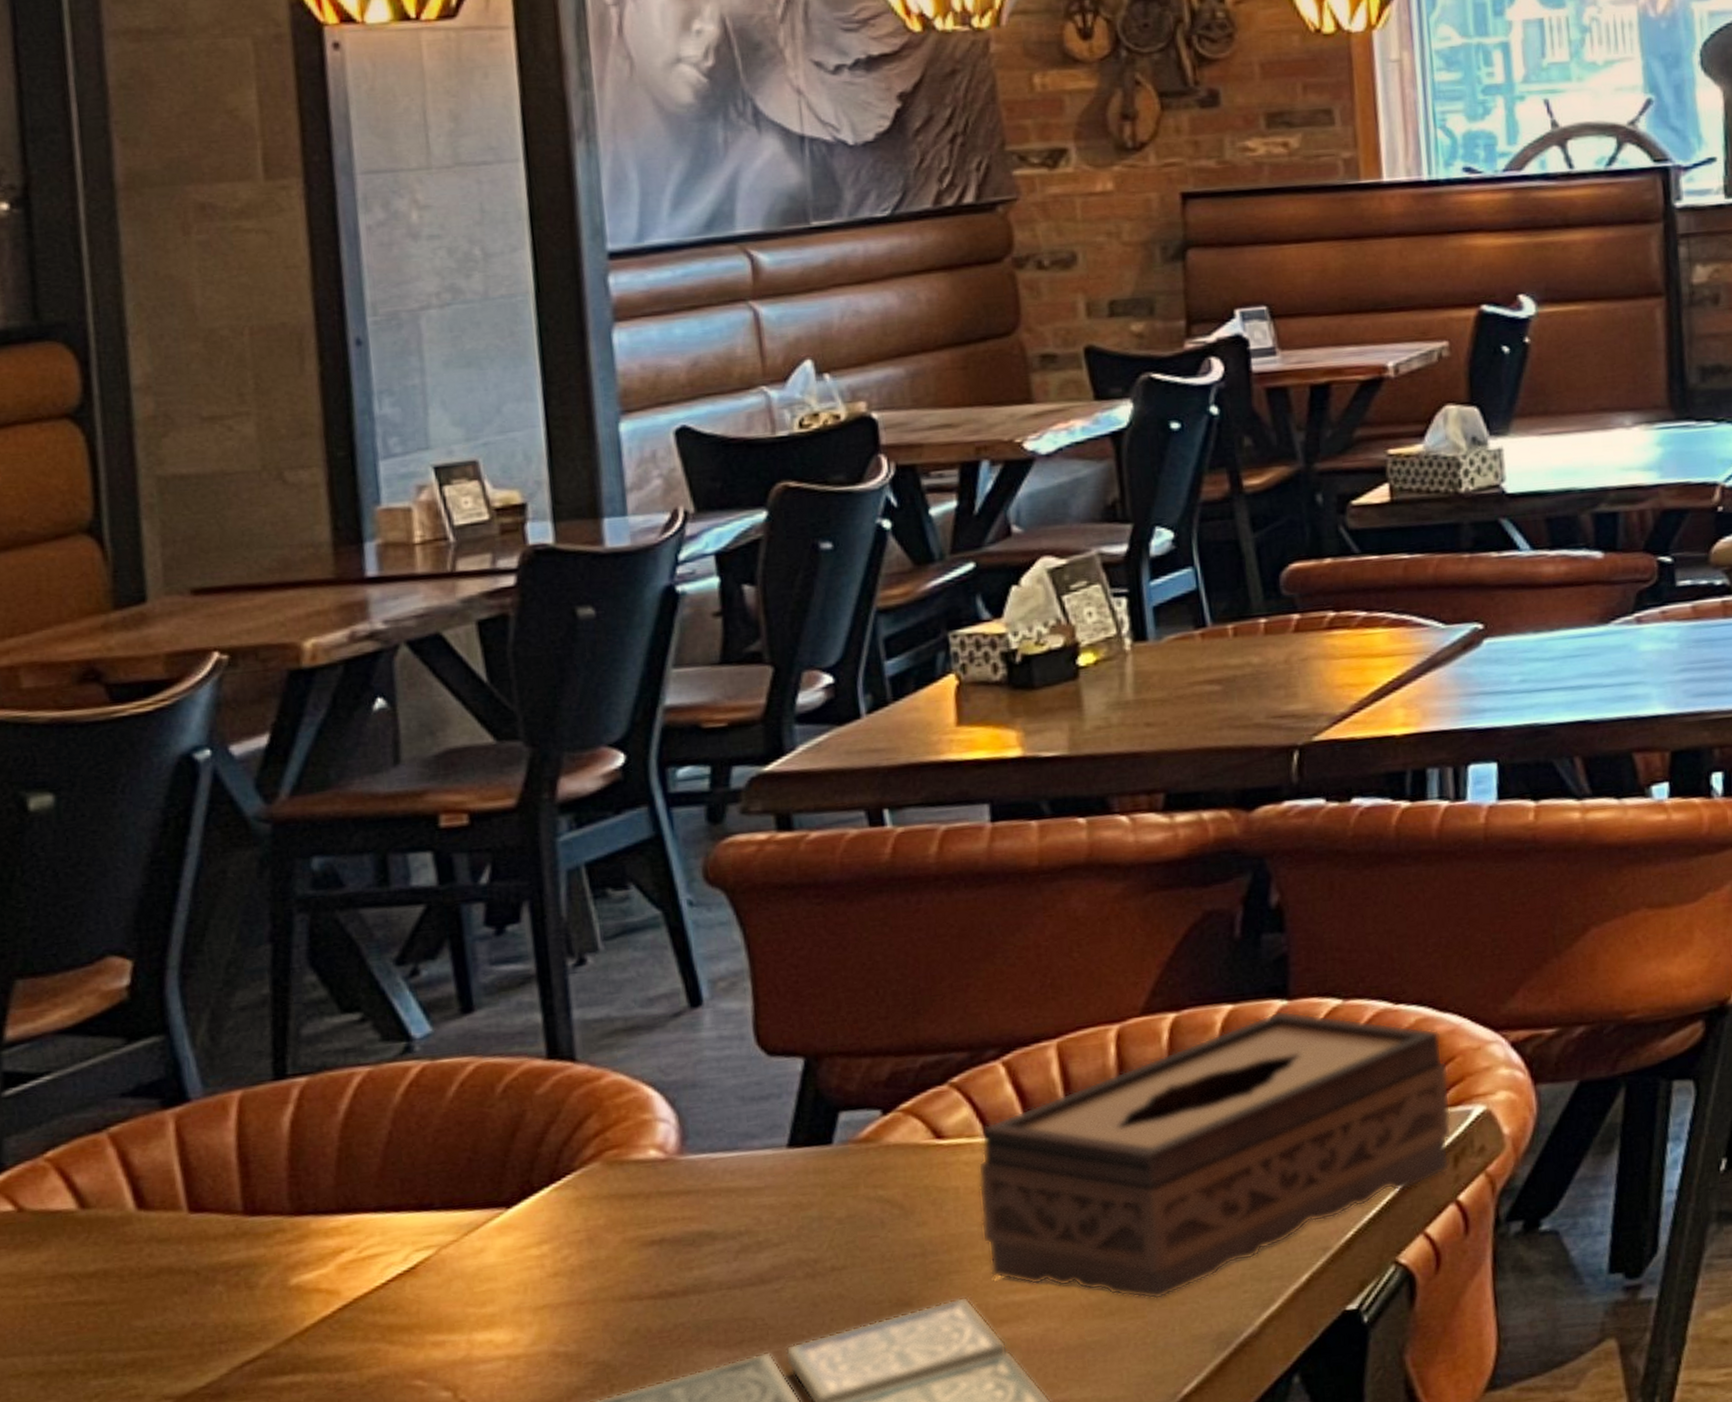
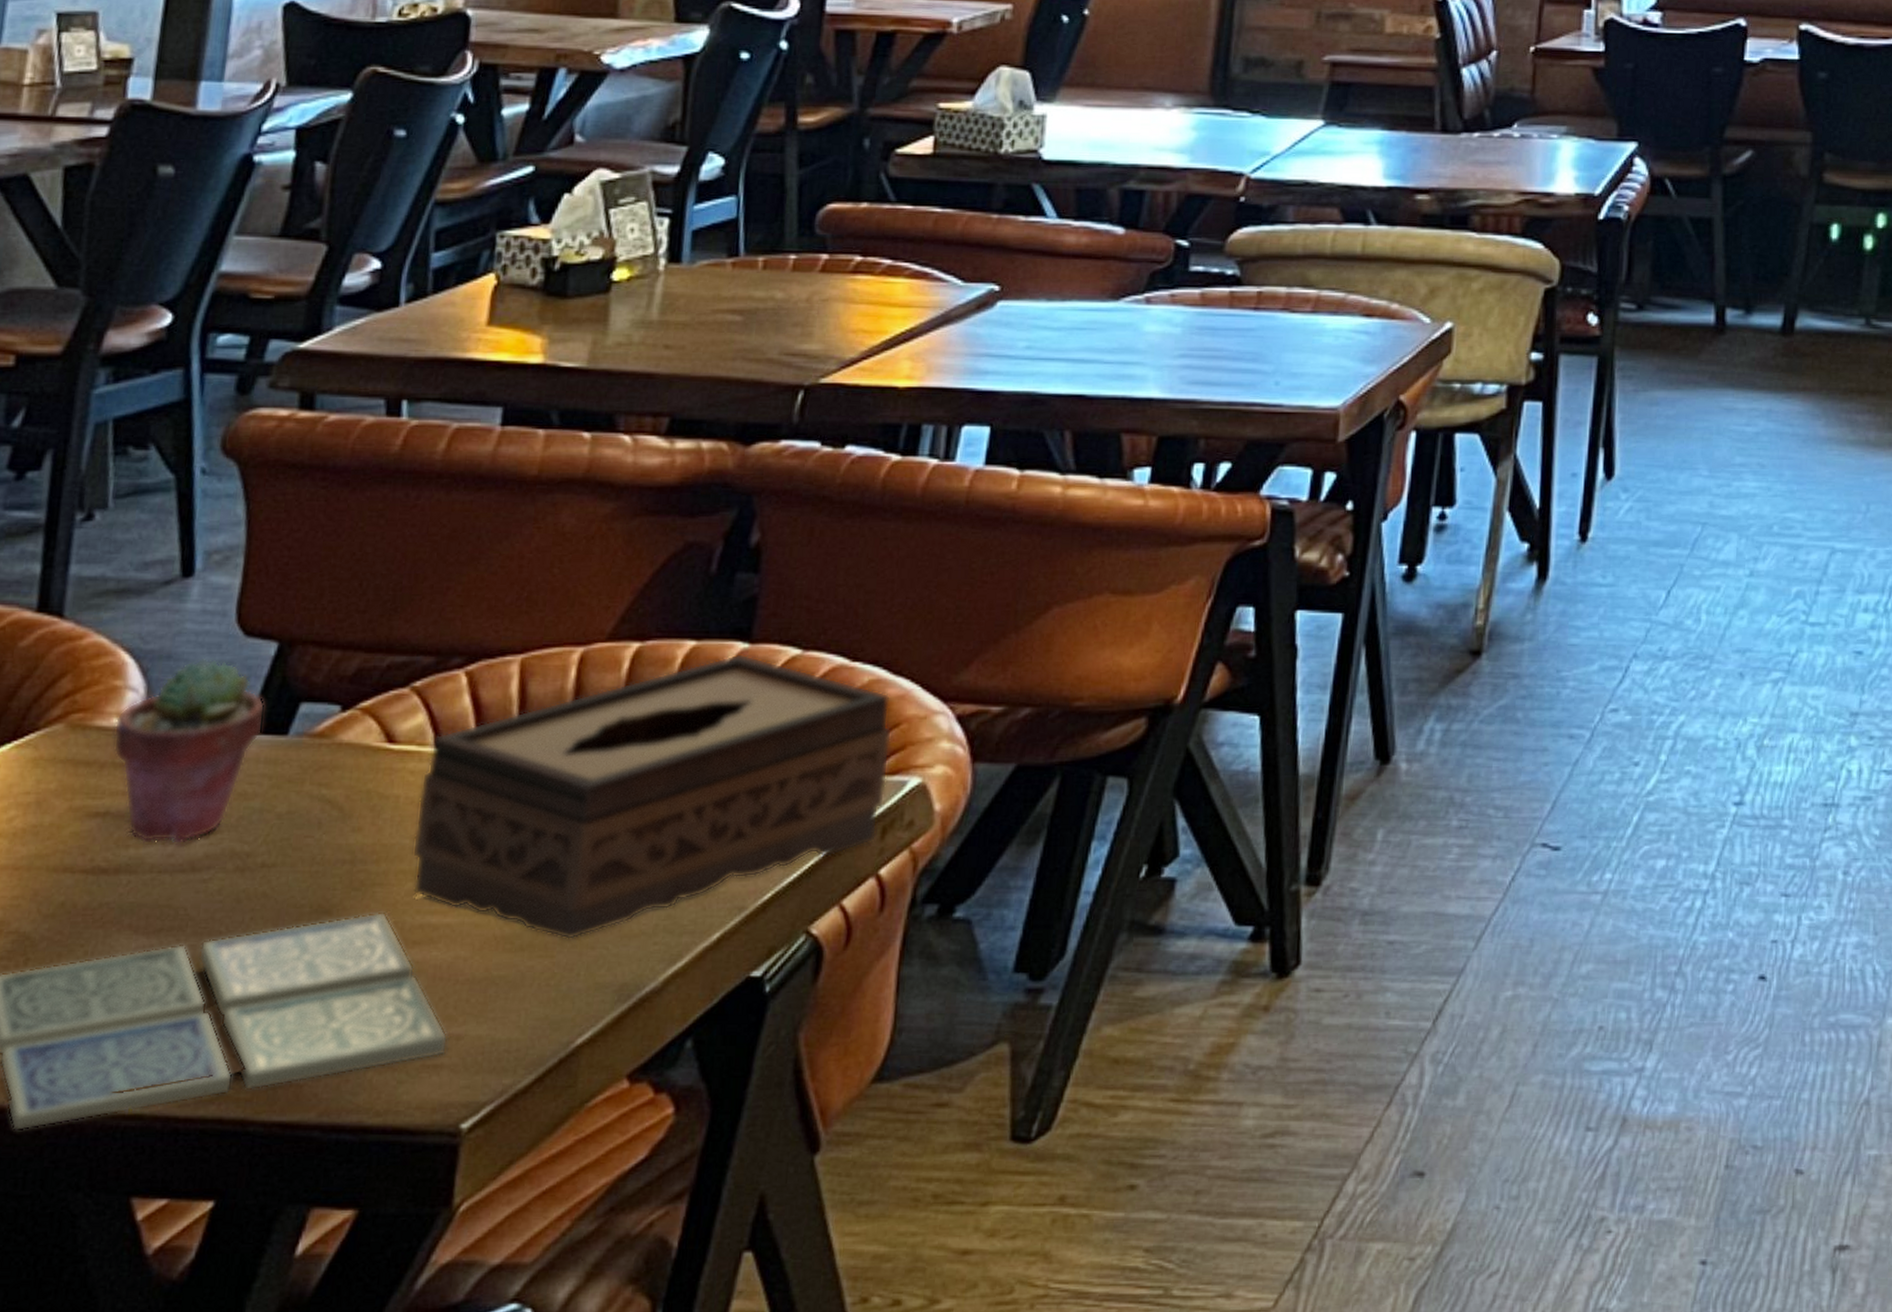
potted succulent: none [651,1081,806,1264] -> present [113,657,265,845]

